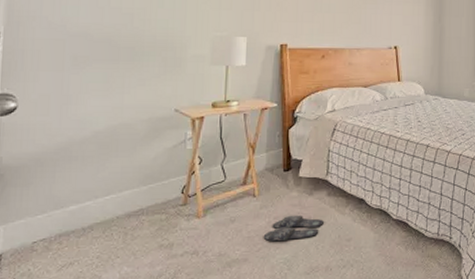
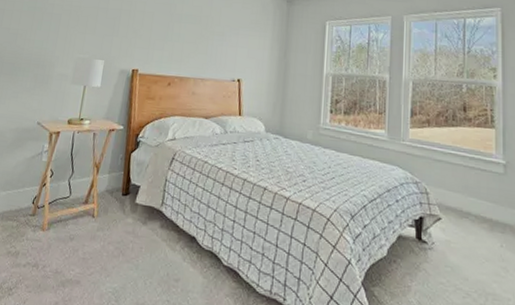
slippers: present [263,215,324,242] -> none [96,242,154,271]

